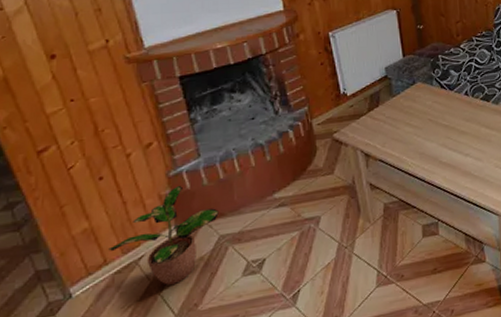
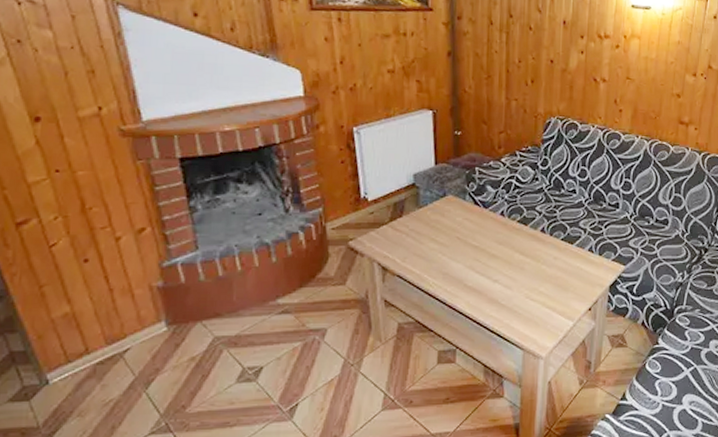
potted plant: present [109,185,219,285] -> none [91,277,215,383]

